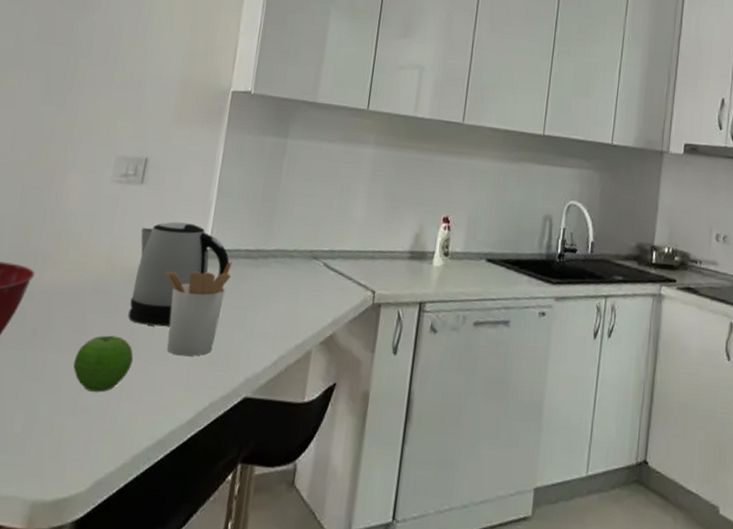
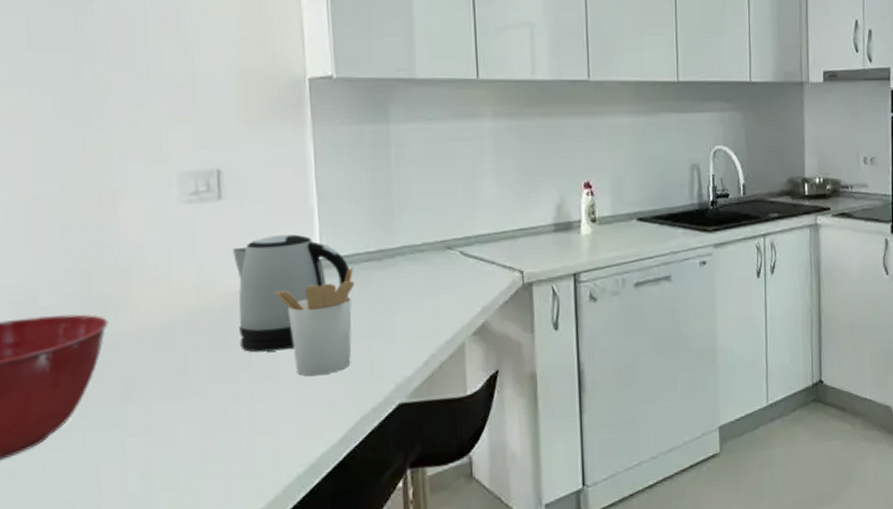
fruit: present [73,335,133,392] -> none [186,370,259,433]

